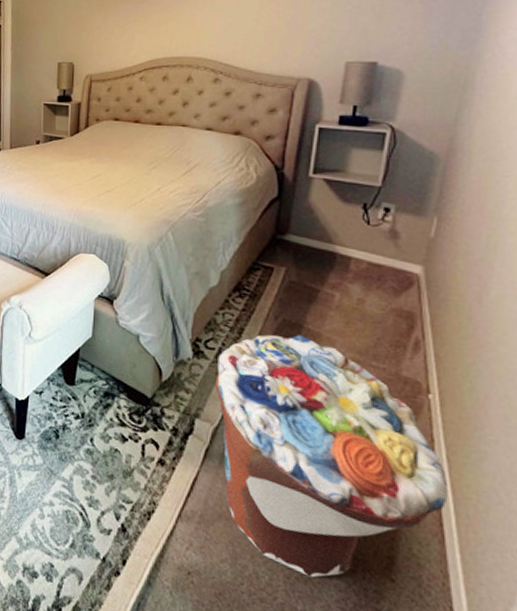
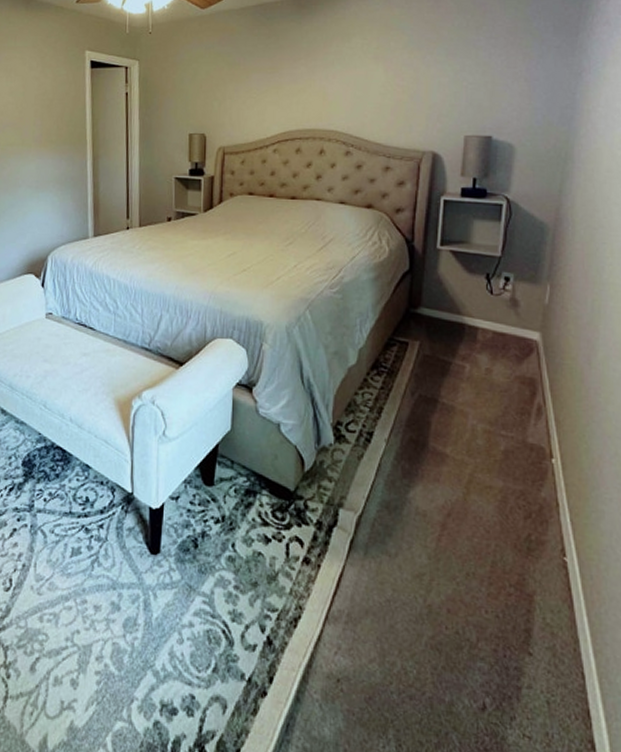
flower pot: present [215,334,449,578] -> none [357,410,574,664]

